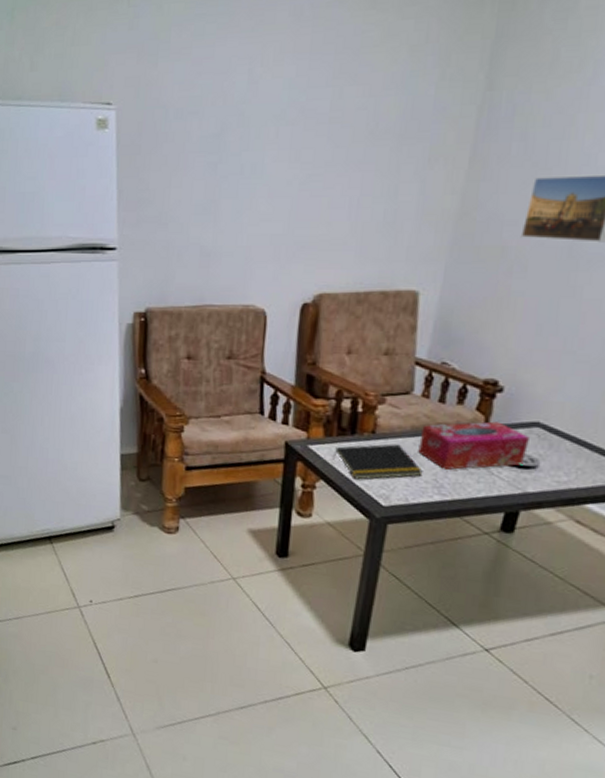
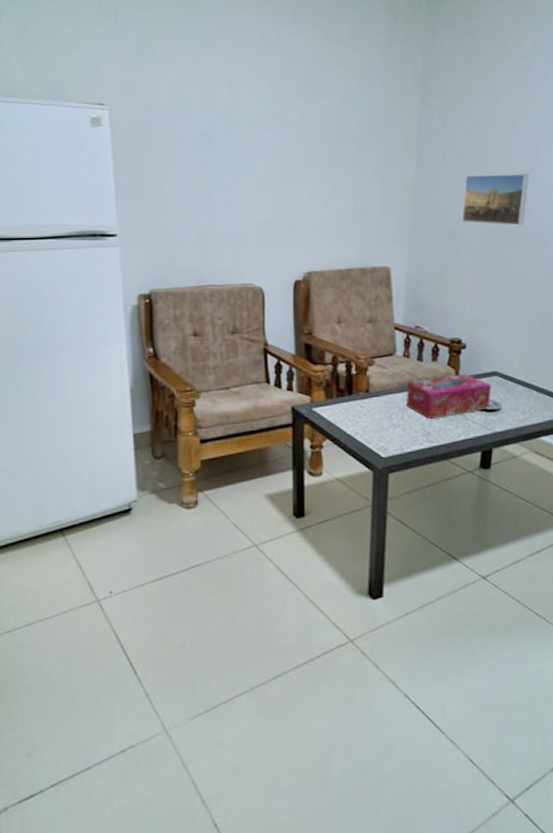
notepad: present [333,444,423,480] -> none [335,400,412,436]

